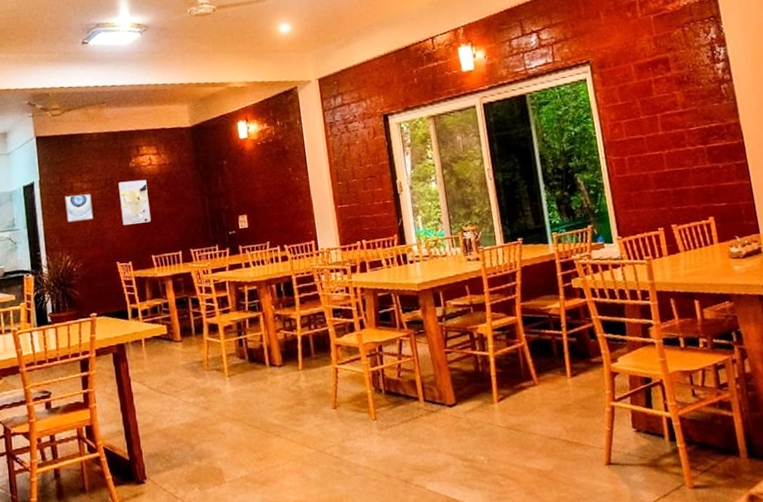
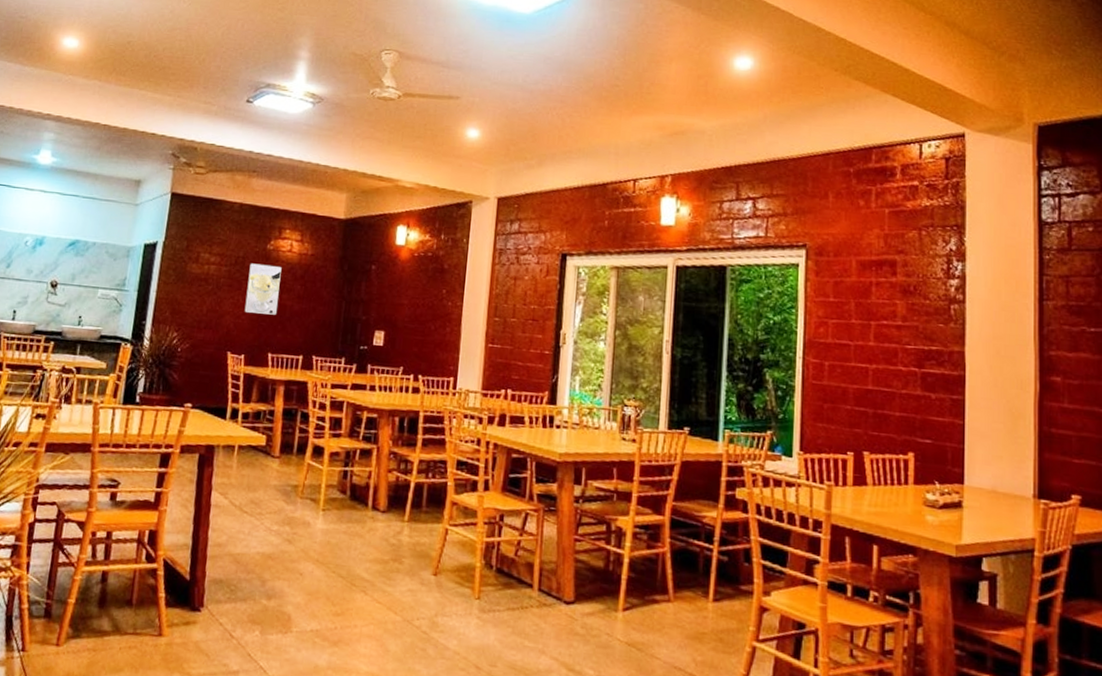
wall art: present [64,194,94,223] -> none [183,266,217,298]

